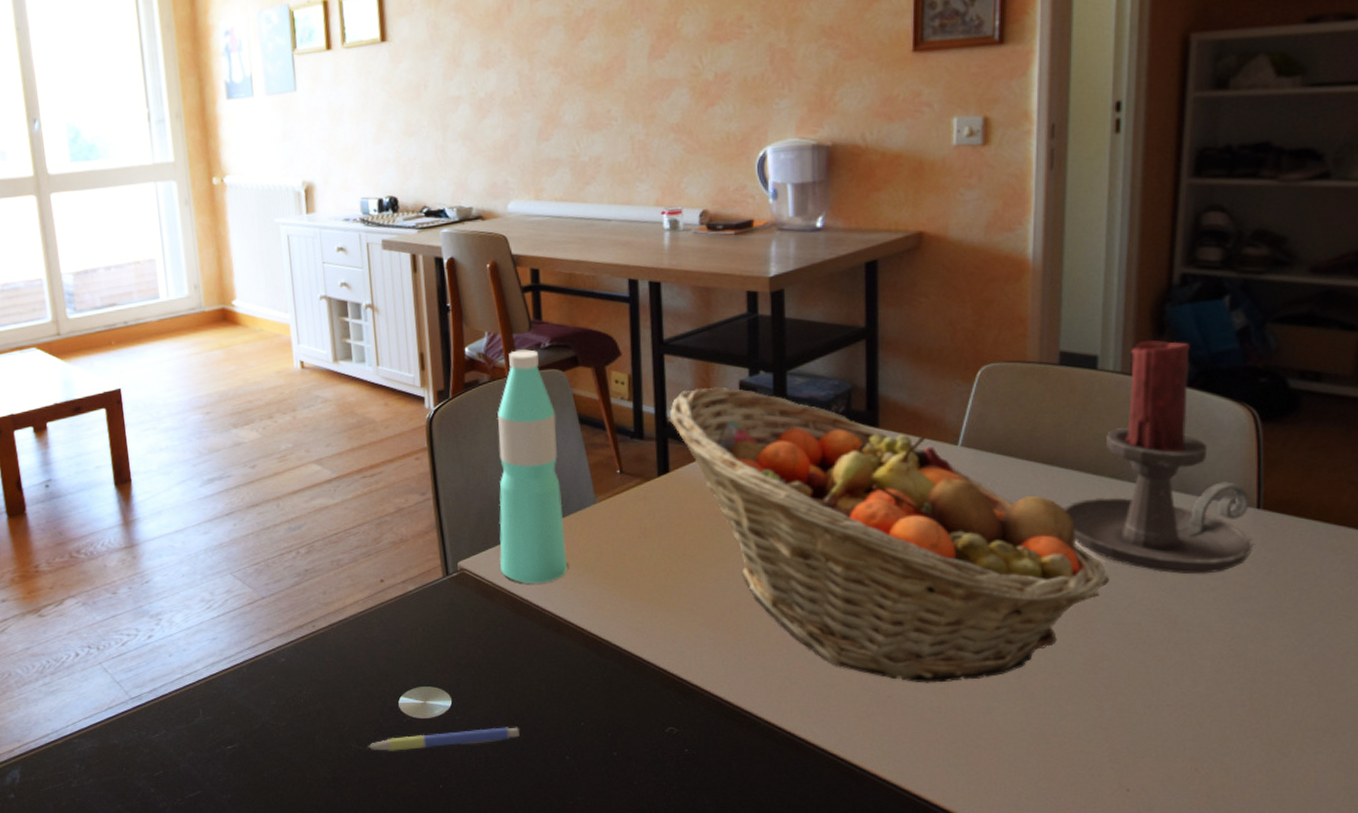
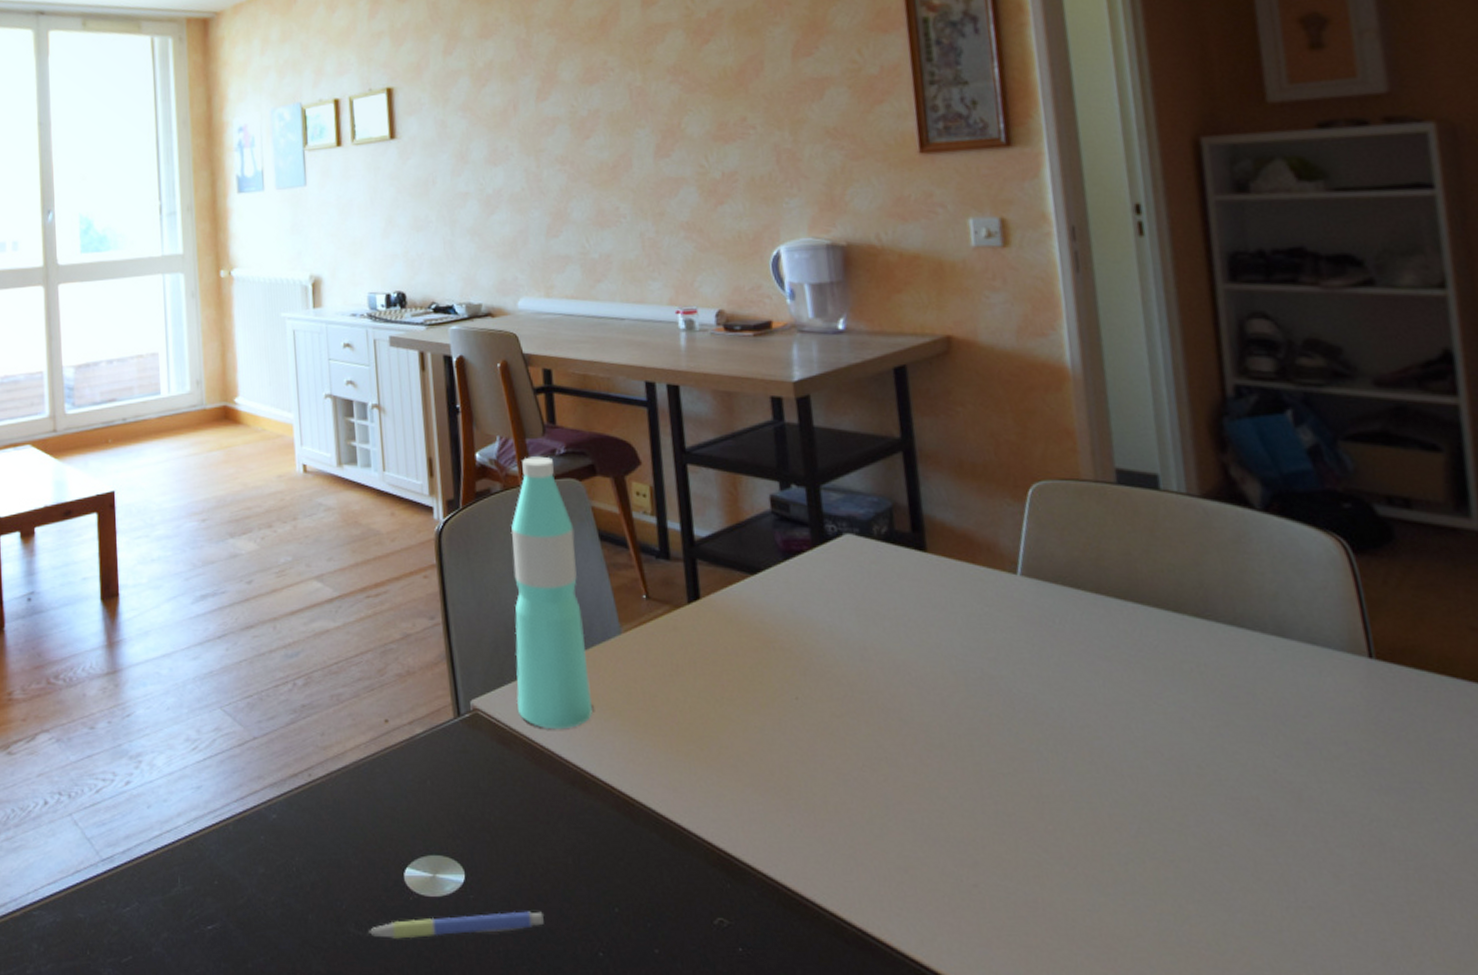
fruit basket: present [669,388,1109,683] -> none [696,503,1213,869]
candle holder: present [1063,339,1253,575] -> none [1145,457,1374,738]

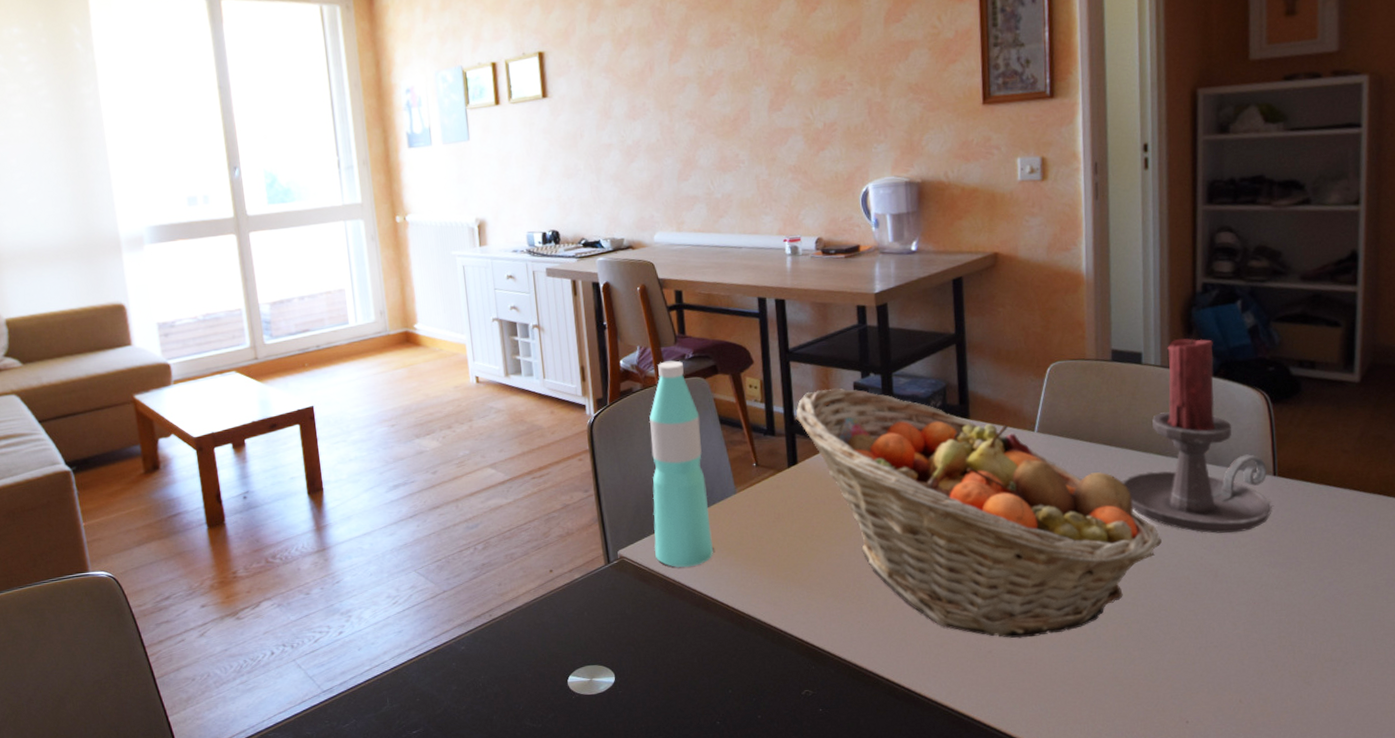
pen: present [368,911,544,939] -> none [541,697,676,727]
fruit basket: none [696,503,1213,869] -> present [795,388,1162,638]
candle holder: none [1145,457,1374,738] -> present [1121,338,1272,534]

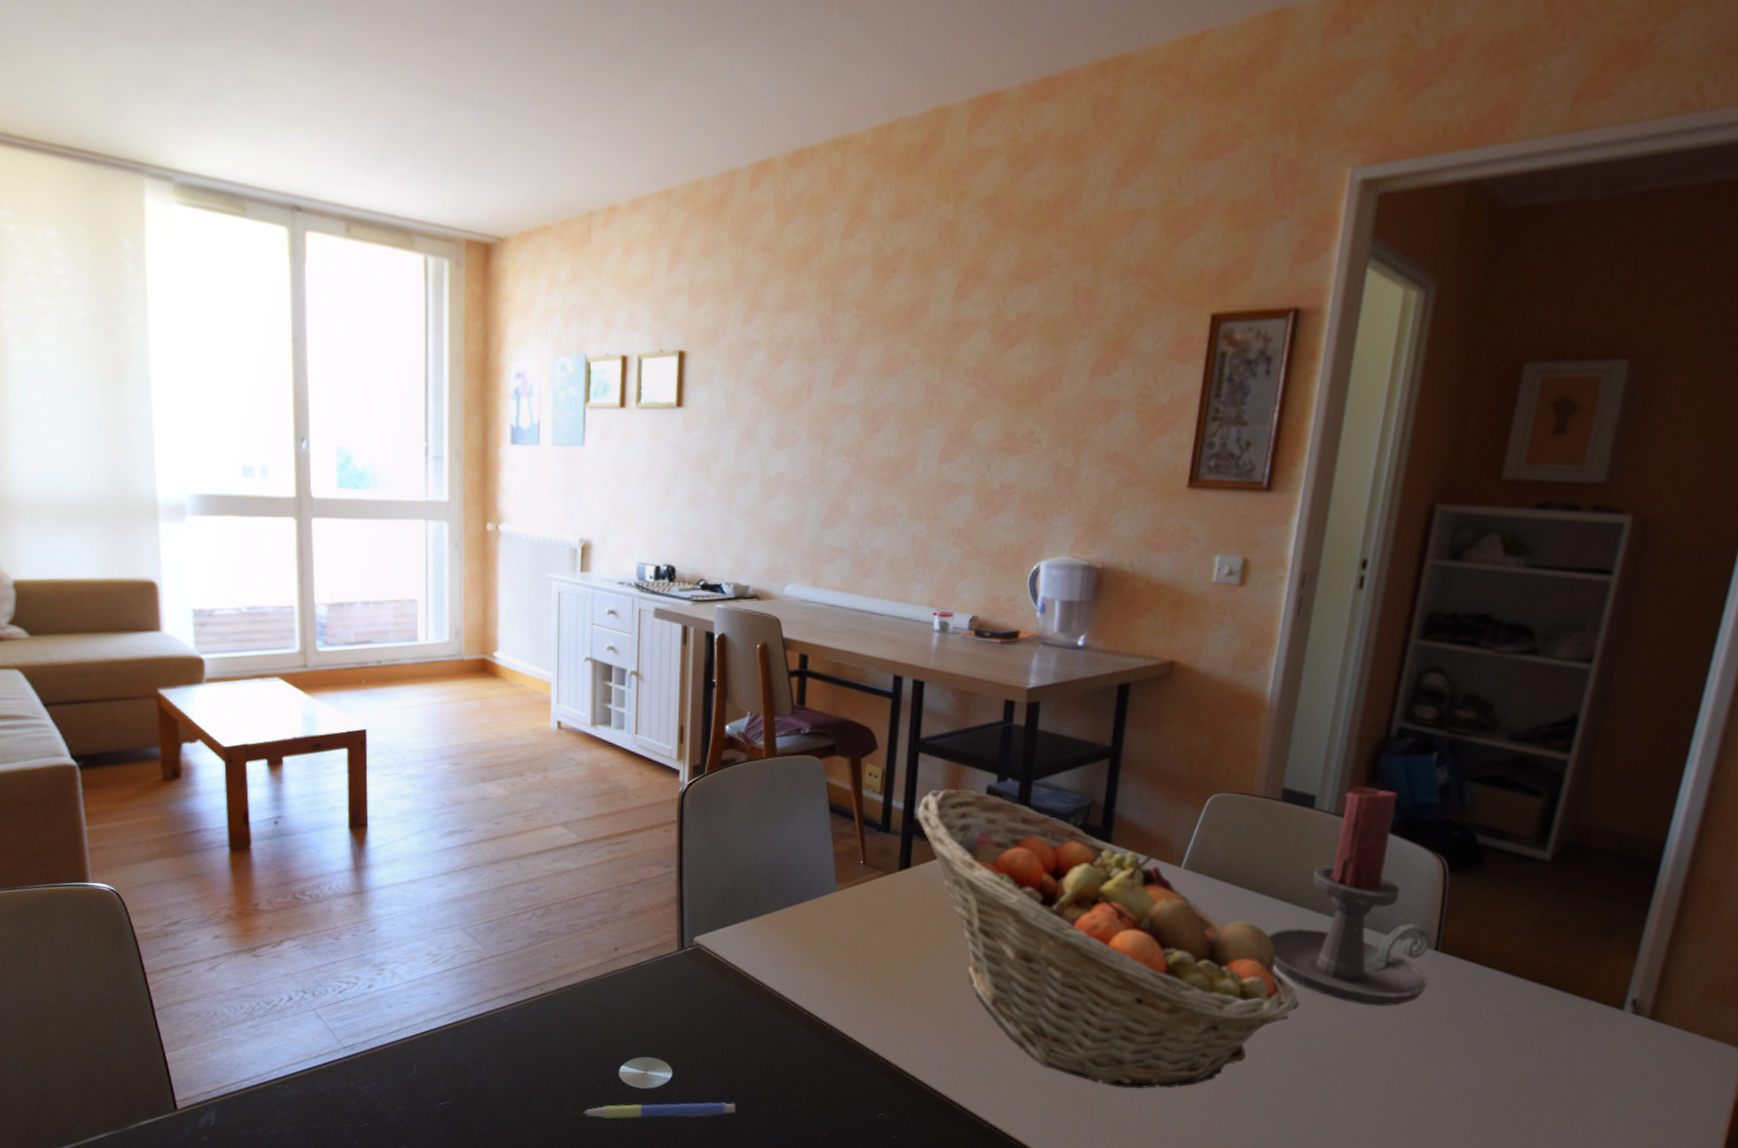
pen: none [541,697,676,727] -> present [583,1102,736,1119]
water bottle: present [649,360,713,568] -> none [735,733,808,965]

